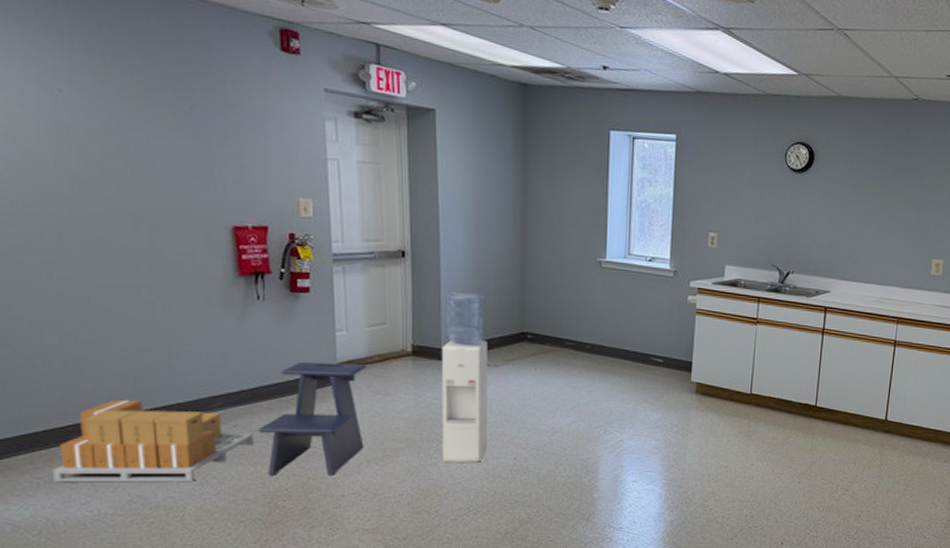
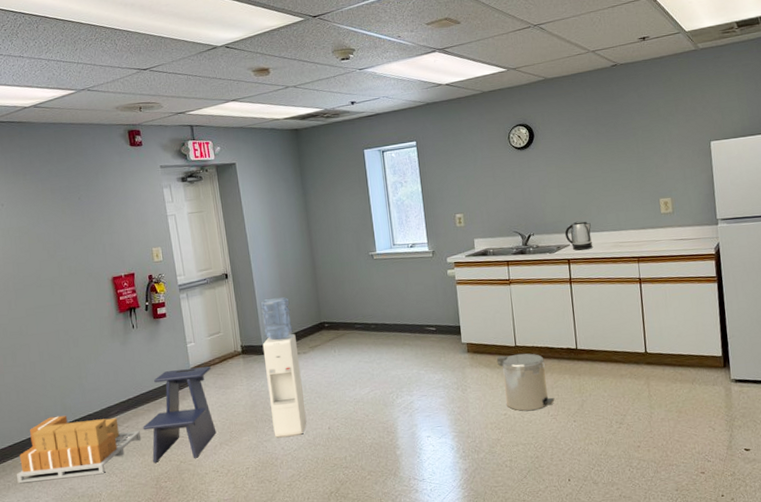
trash can: none [726,402,783,466] -> present [496,353,555,412]
kettle: none [826,266,856,300] -> present [564,220,592,251]

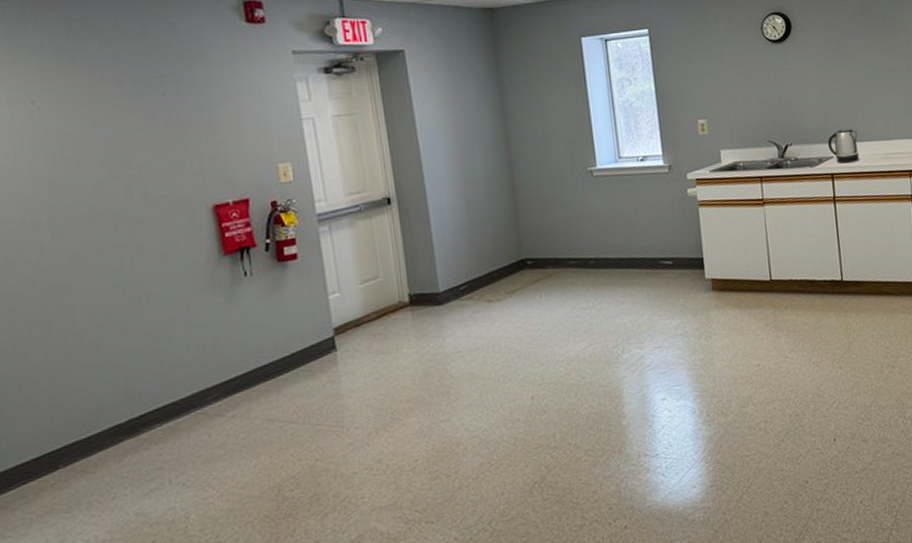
cardboard boxes: present [17,415,142,484] -> none [45,404,255,515]
step stool: present [143,366,217,463] -> none [258,324,371,465]
water cooler: present [260,296,307,438] -> none [437,226,502,416]
trash can: present [496,353,555,412] -> none [748,288,817,360]

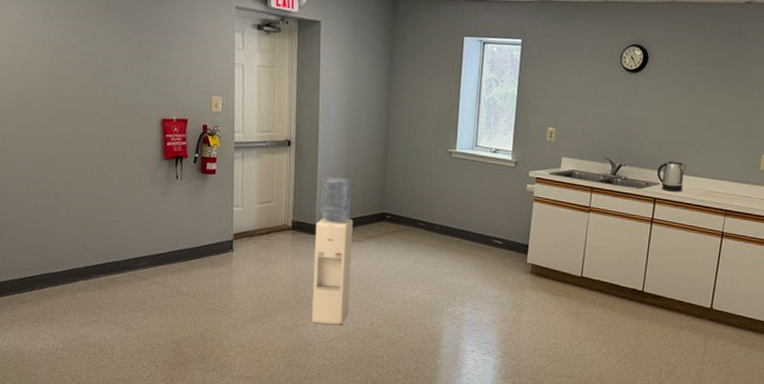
water cooler: none [437,226,502,416] -> present [311,176,353,325]

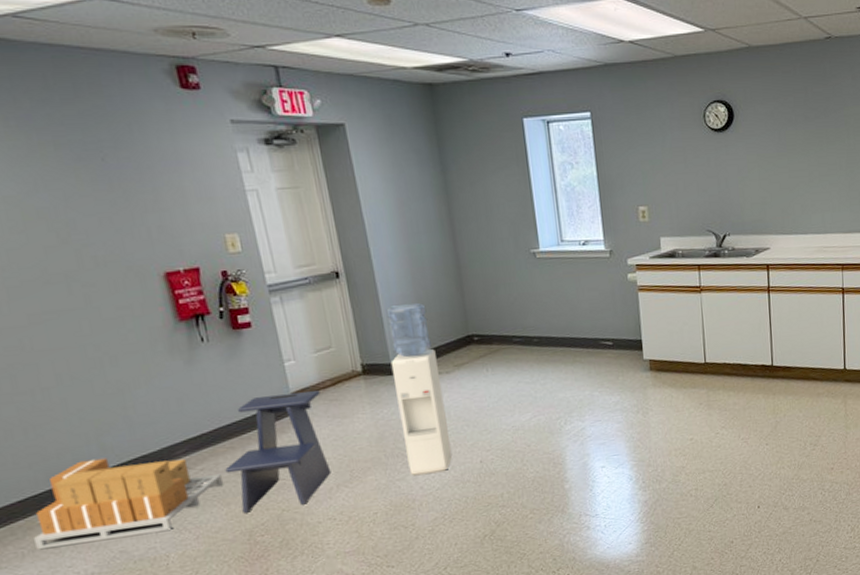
cardboard boxes: none [23,256,168,326] -> present [34,458,224,550]
step stool: none [171,232,256,329] -> present [225,391,332,513]
kettle: present [656,160,686,192] -> none [764,220,794,255]

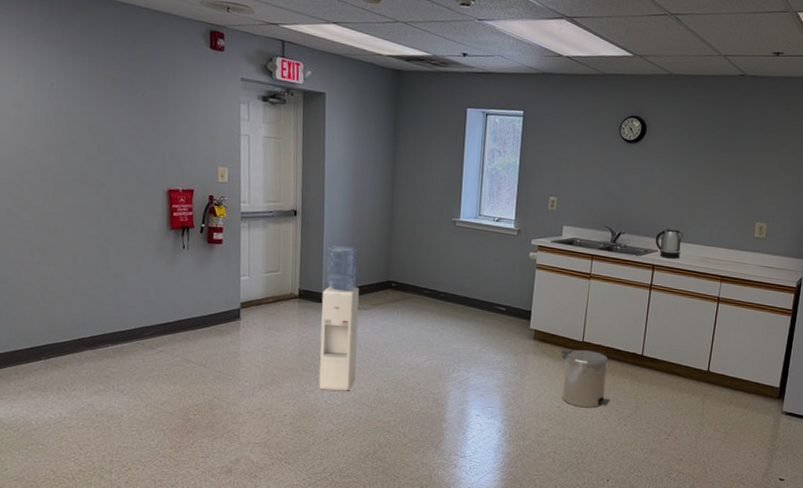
cardboard boxes: present [34,458,224,550] -> none [30,326,175,395]
step stool: present [225,391,332,513] -> none [178,301,263,396]
trash can: none [683,371,747,436] -> present [560,348,610,408]
kettle: none [764,220,794,255] -> present [655,228,683,259]

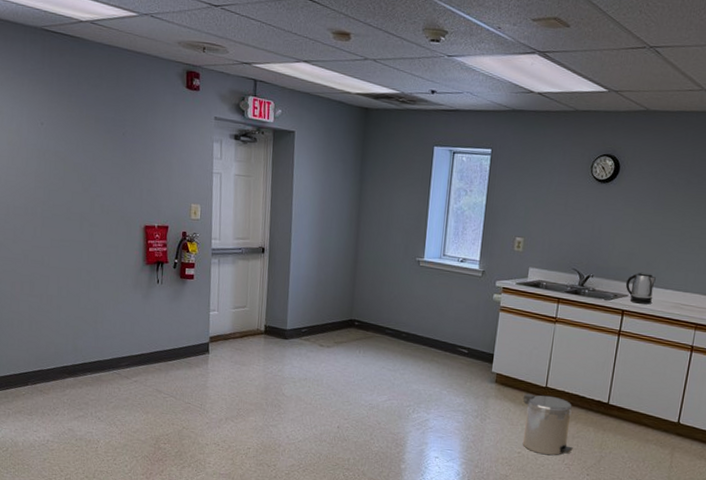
water cooler: present [319,245,359,391] -> none [282,282,324,427]

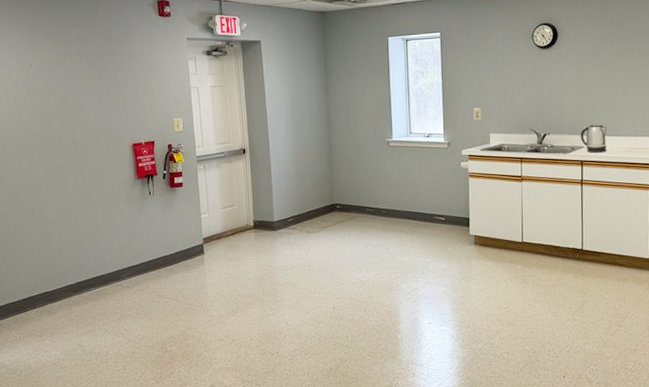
trash can: present [522,393,573,456] -> none [502,249,557,307]

